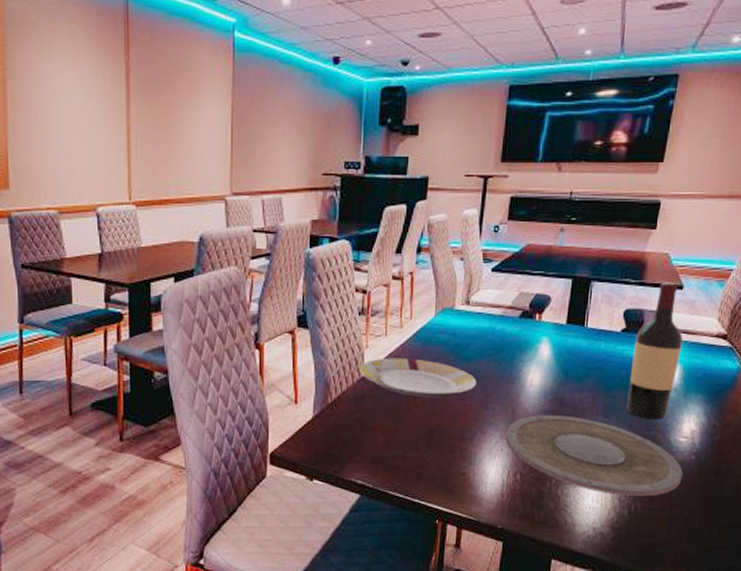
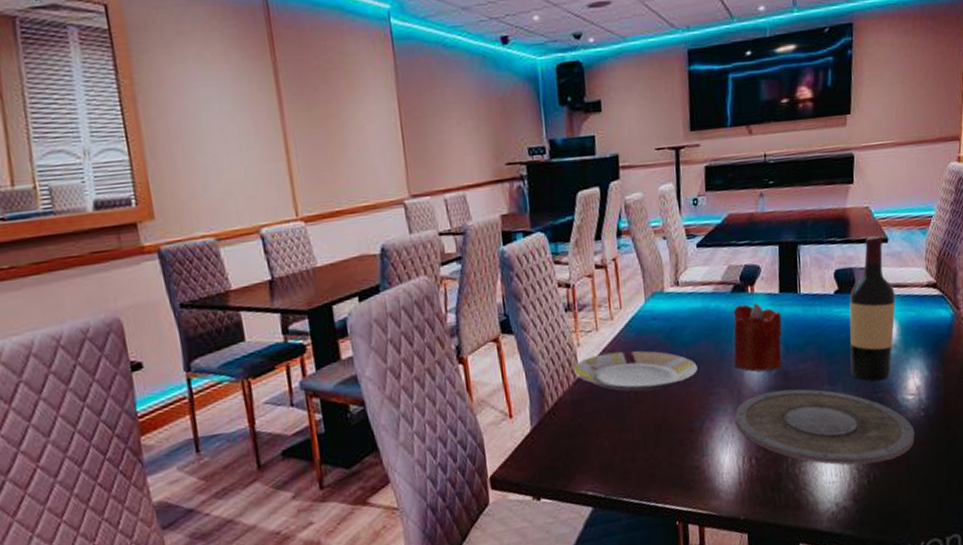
candle: none [512,330,565,395] -> present [733,302,782,372]

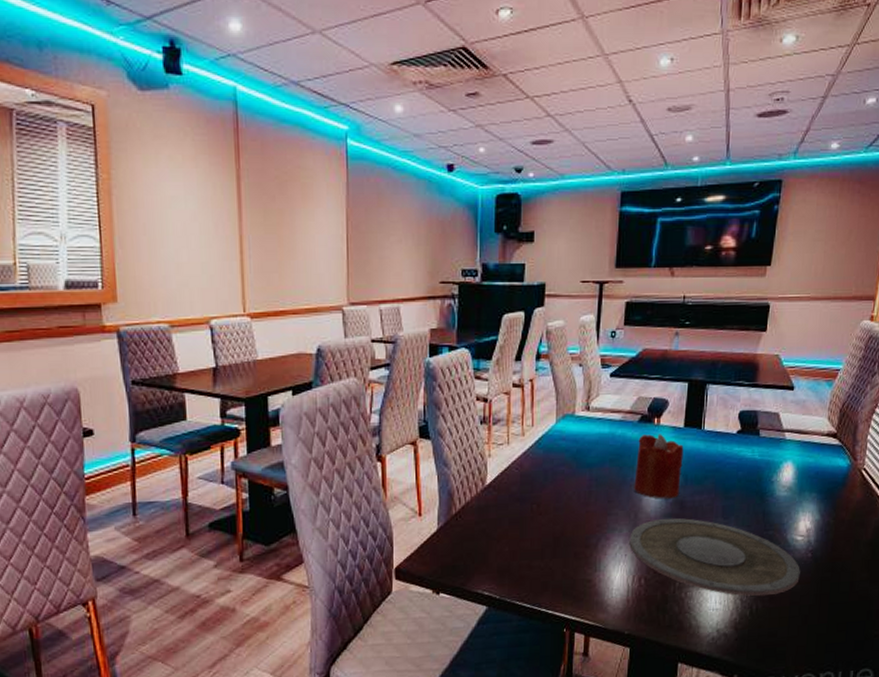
plate: present [573,350,697,392] -> none [482,465,599,505]
wine bottle: present [849,236,896,382] -> none [745,383,796,520]

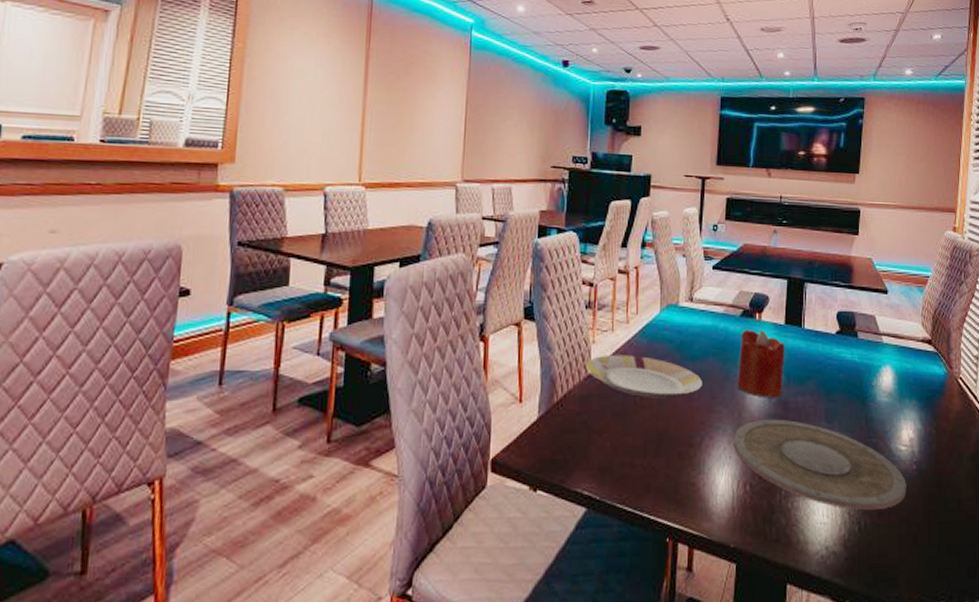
plate: none [482,465,599,505] -> present [585,354,702,398]

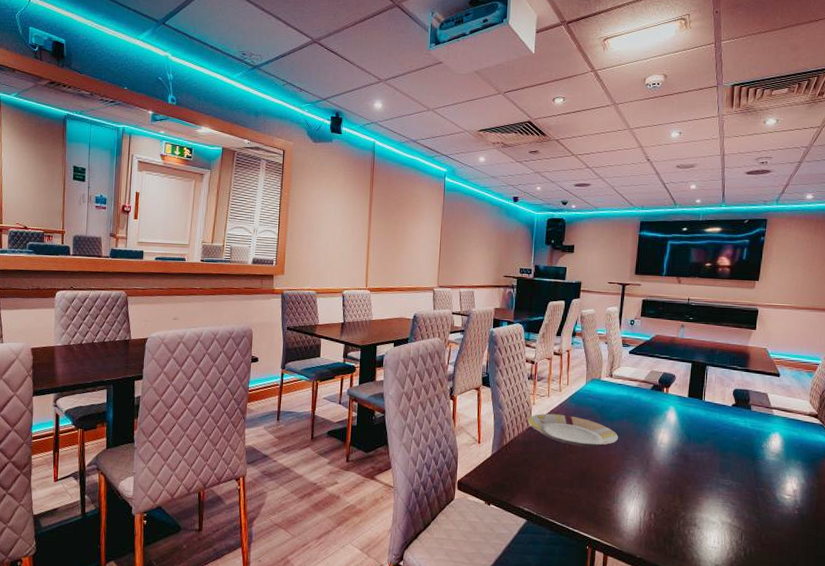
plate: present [734,419,906,511] -> none [642,467,788,542]
candle: present [737,330,785,398] -> none [646,400,688,452]

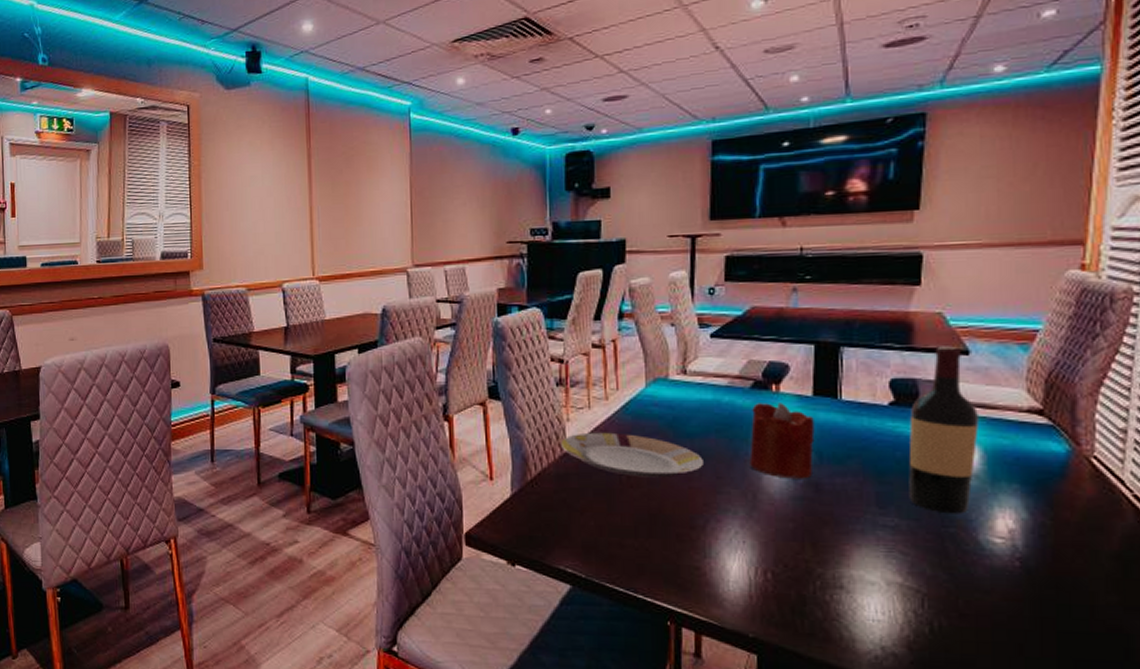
candle: none [646,400,688,452] -> present [749,403,815,479]
wine bottle: none [739,370,782,479] -> present [908,346,979,514]

